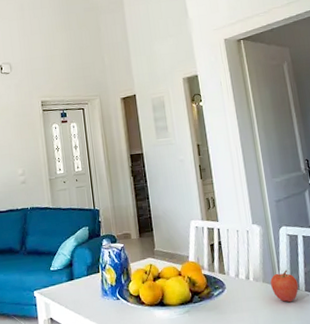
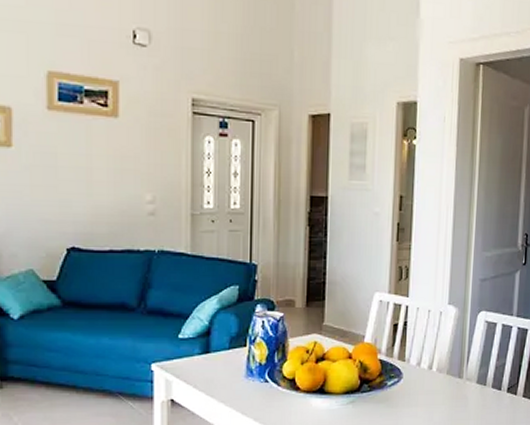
apple: present [270,270,299,303] -> none [455,362,486,399]

